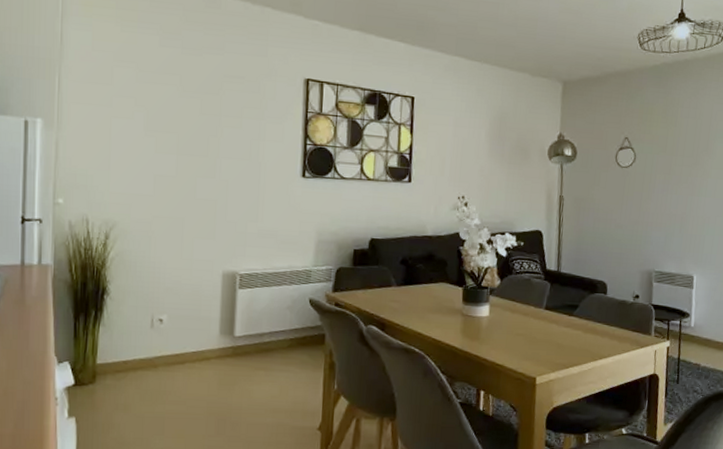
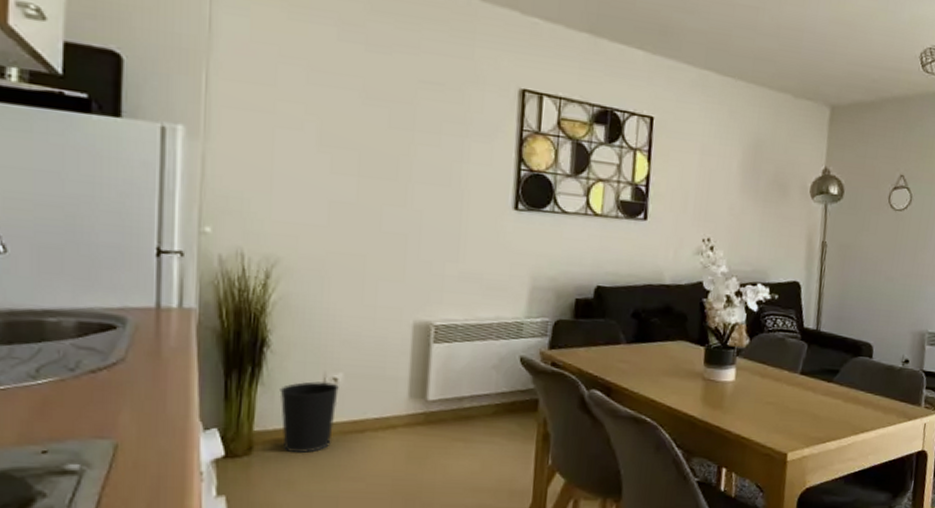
wastebasket: none [117,321,164,381] -> present [279,381,339,453]

